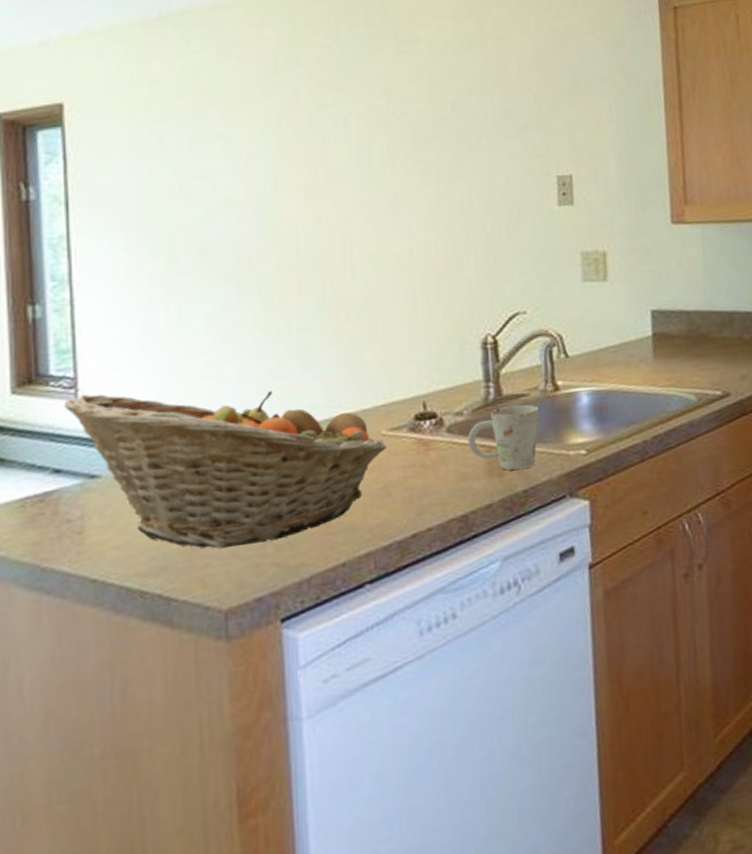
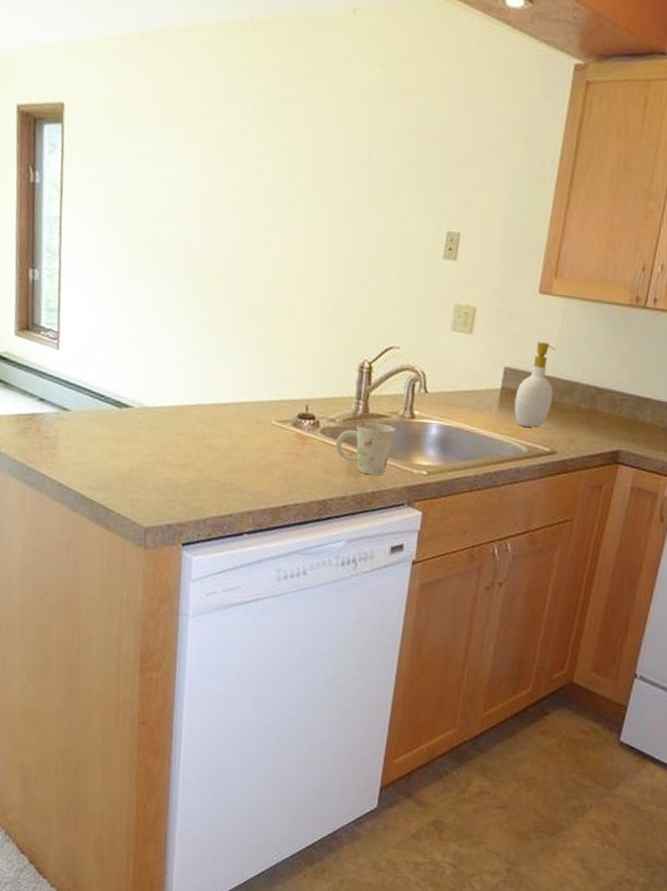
fruit basket: present [63,391,386,549] -> none [49,346,273,486]
soap bottle: none [670,275,713,373] -> present [514,342,556,427]

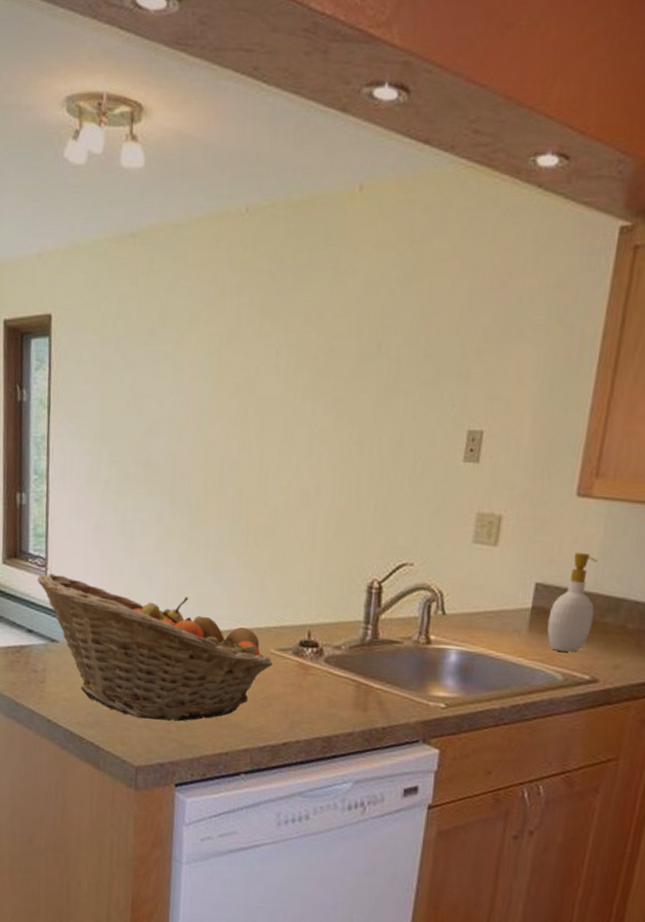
fruit basket: none [49,346,273,486] -> present [37,574,273,722]
mug: present [335,422,396,476] -> none [340,649,409,709]

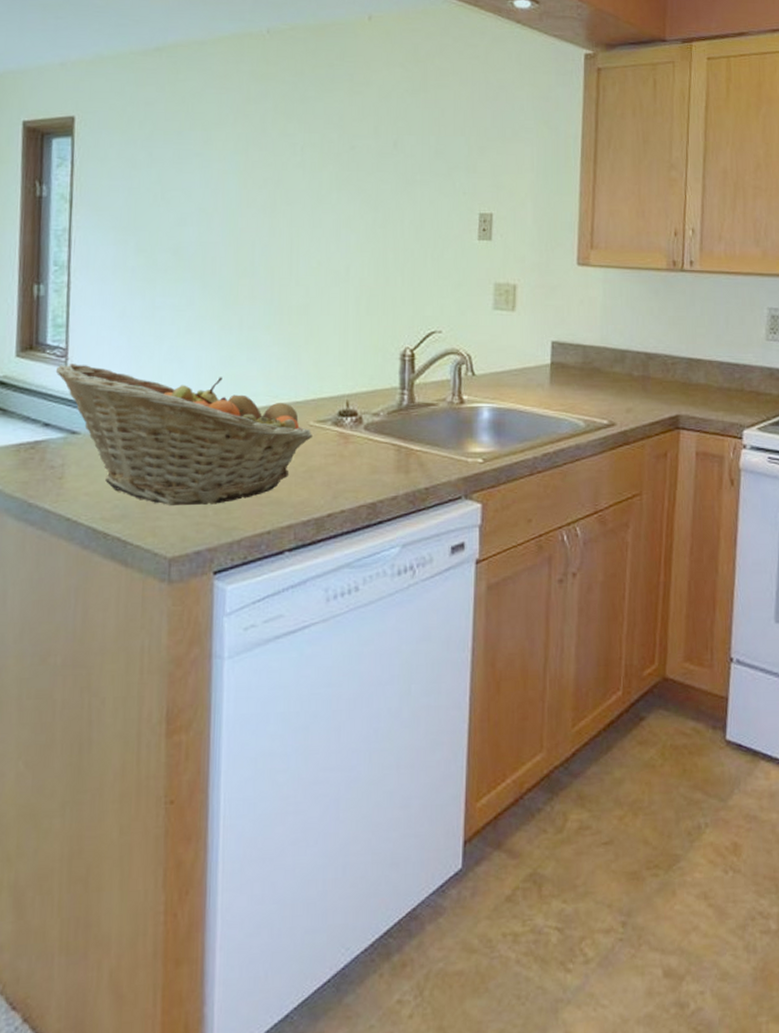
soap bottle: present [547,553,597,652] -> none [566,313,604,400]

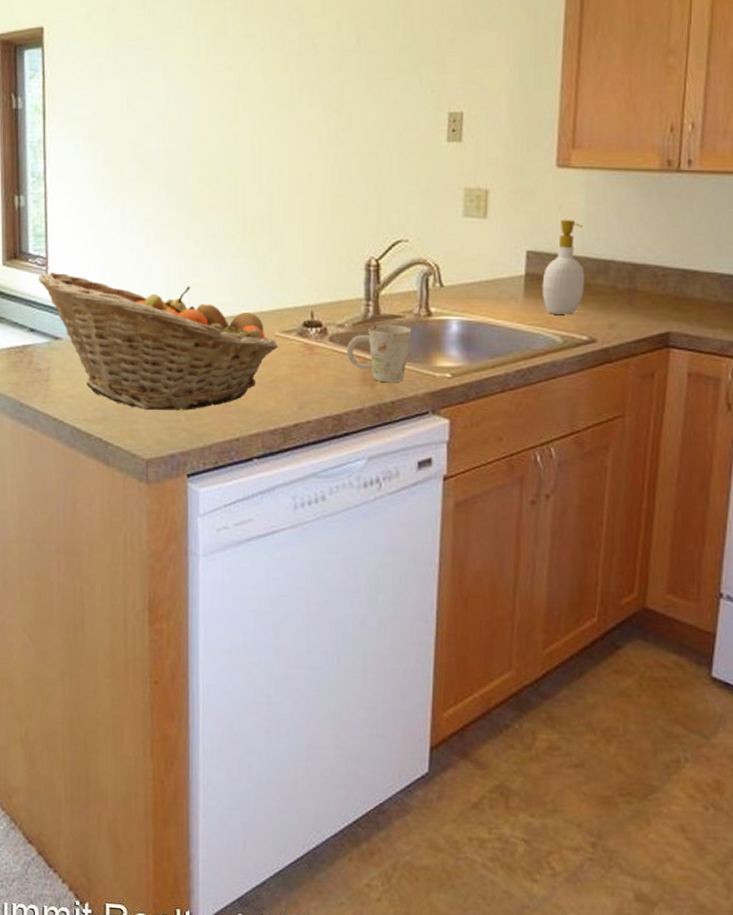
mug: none [381,413,445,470] -> present [346,325,412,383]
soap bottle: none [566,313,604,400] -> present [542,220,585,314]

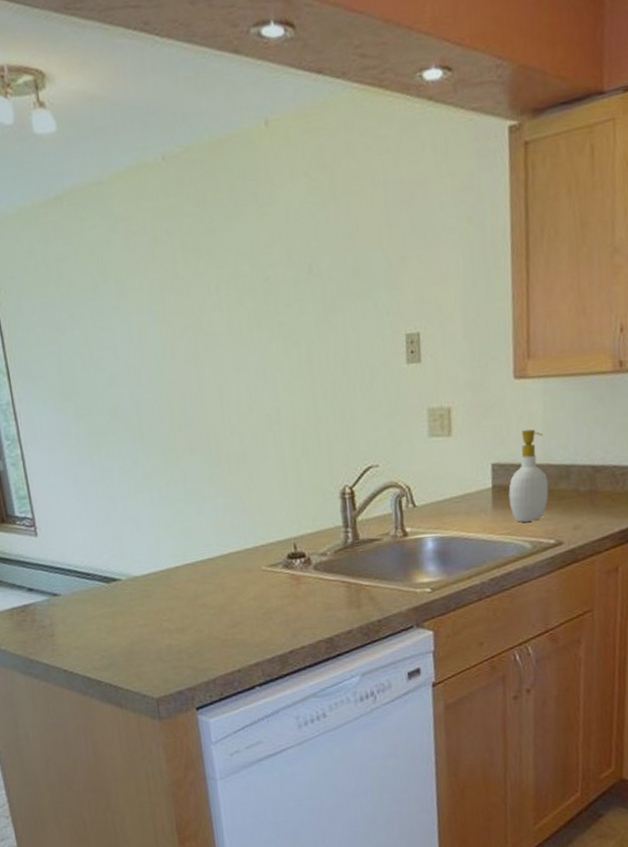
fruit basket: present [38,272,278,411] -> none [28,531,266,654]
mug: present [346,325,412,383] -> none [330,548,391,603]

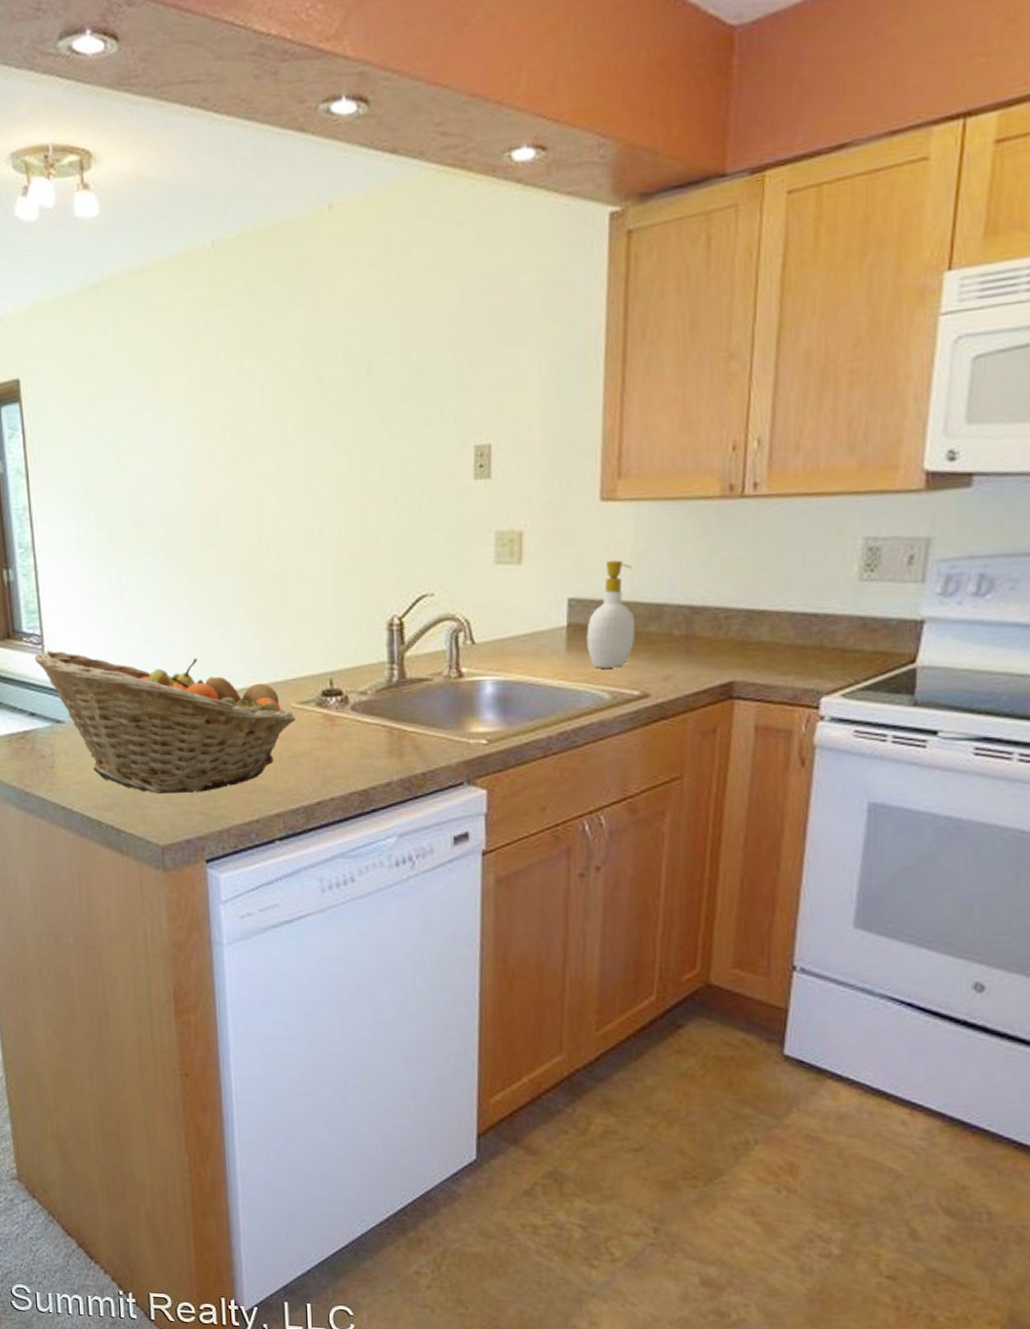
fruit basket: none [28,531,266,654] -> present [34,651,296,795]

